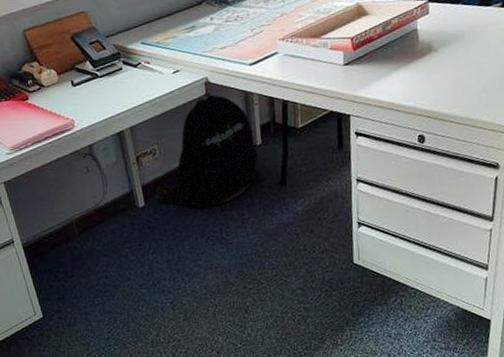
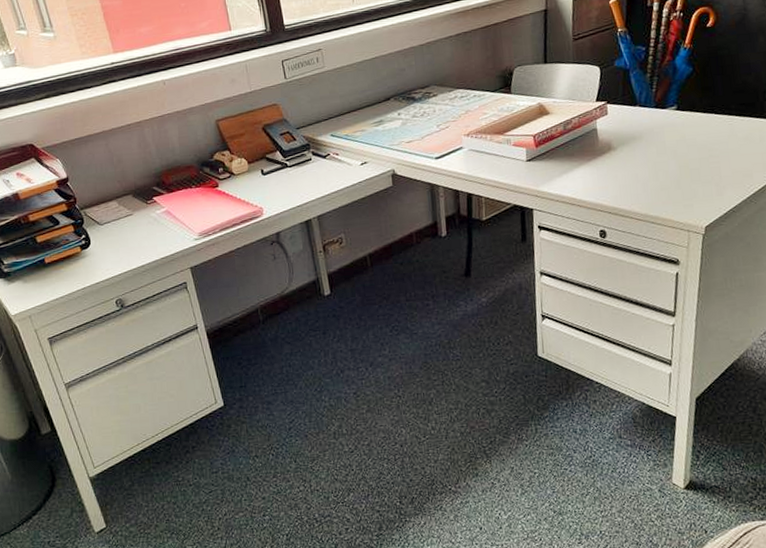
backpack: present [156,92,259,209] -> none [342,184,444,298]

